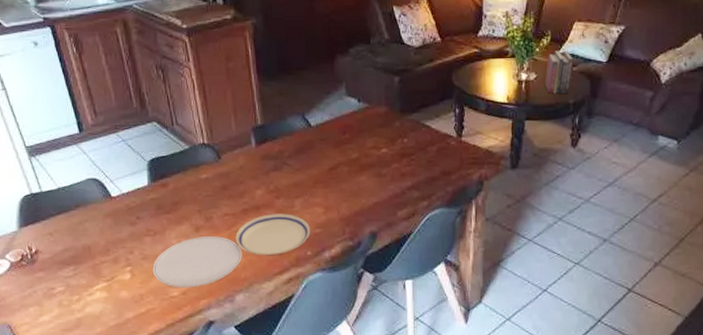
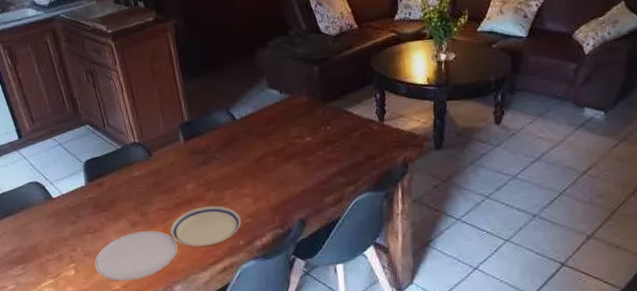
books: present [544,50,574,95] -> none [464,27,493,73]

